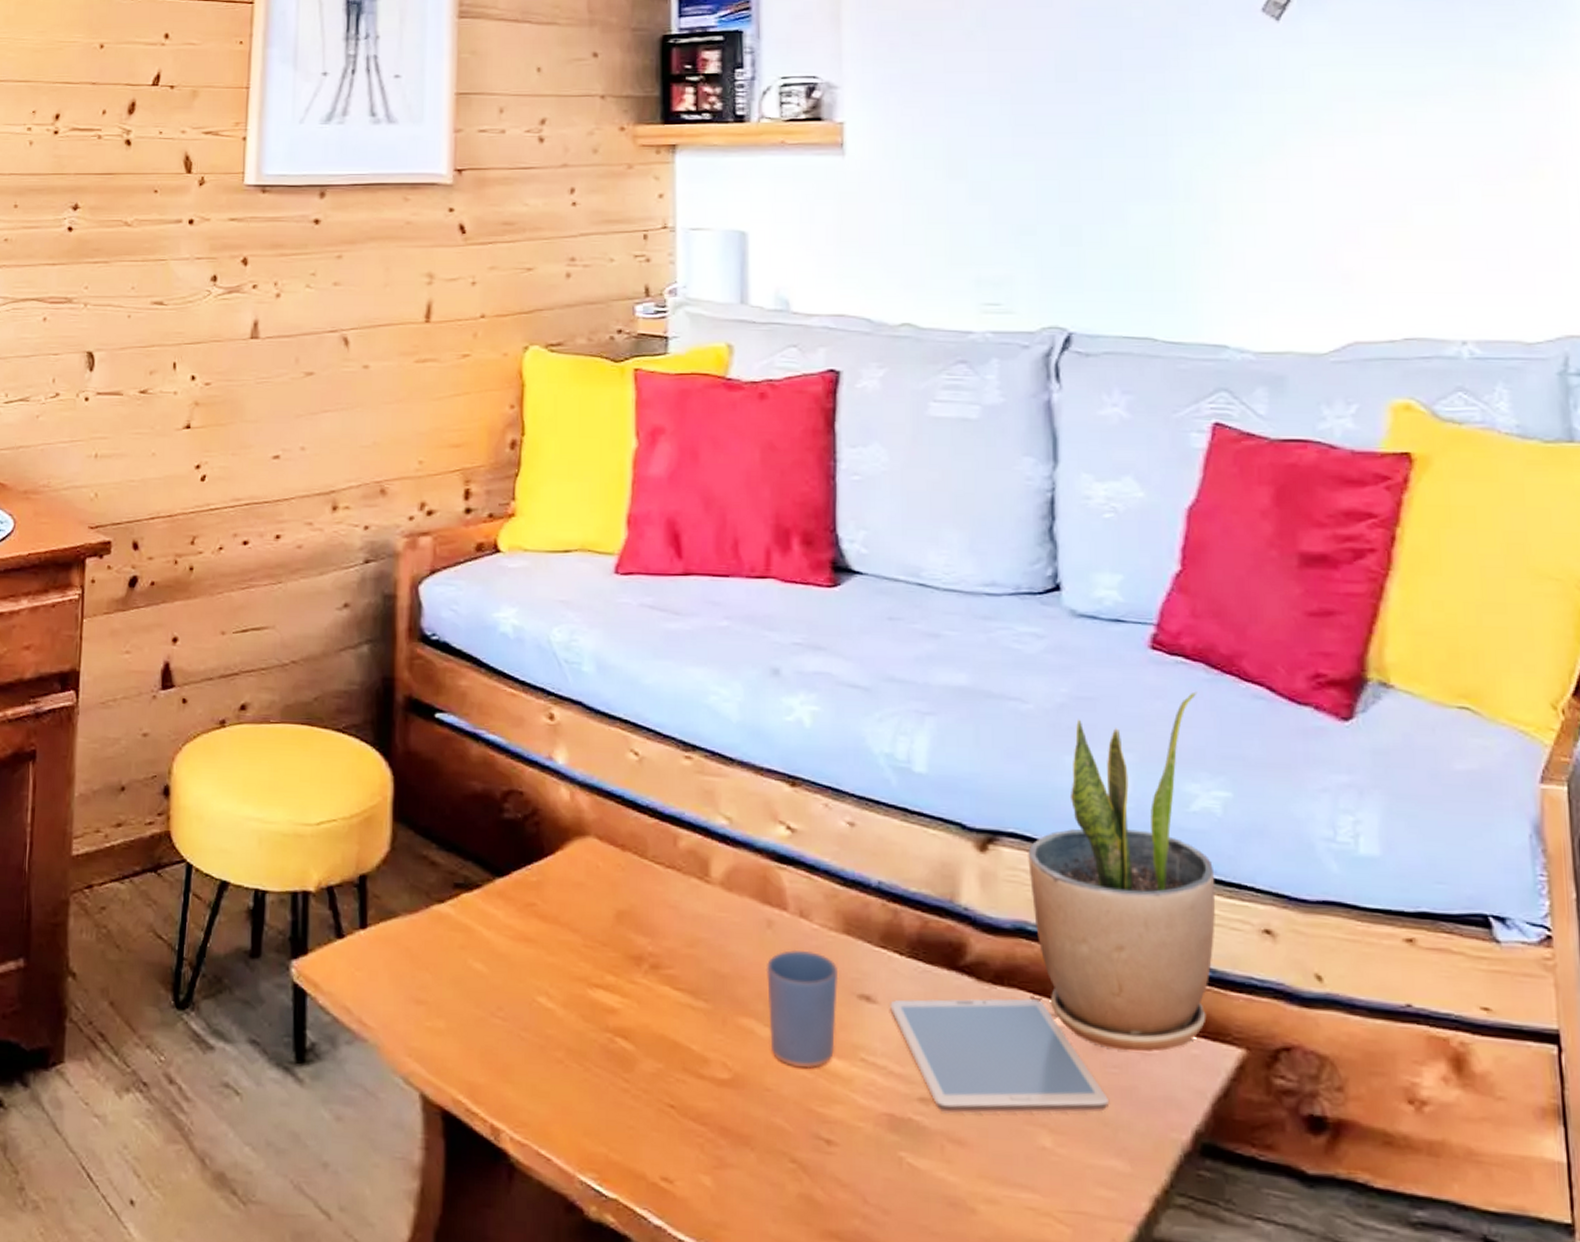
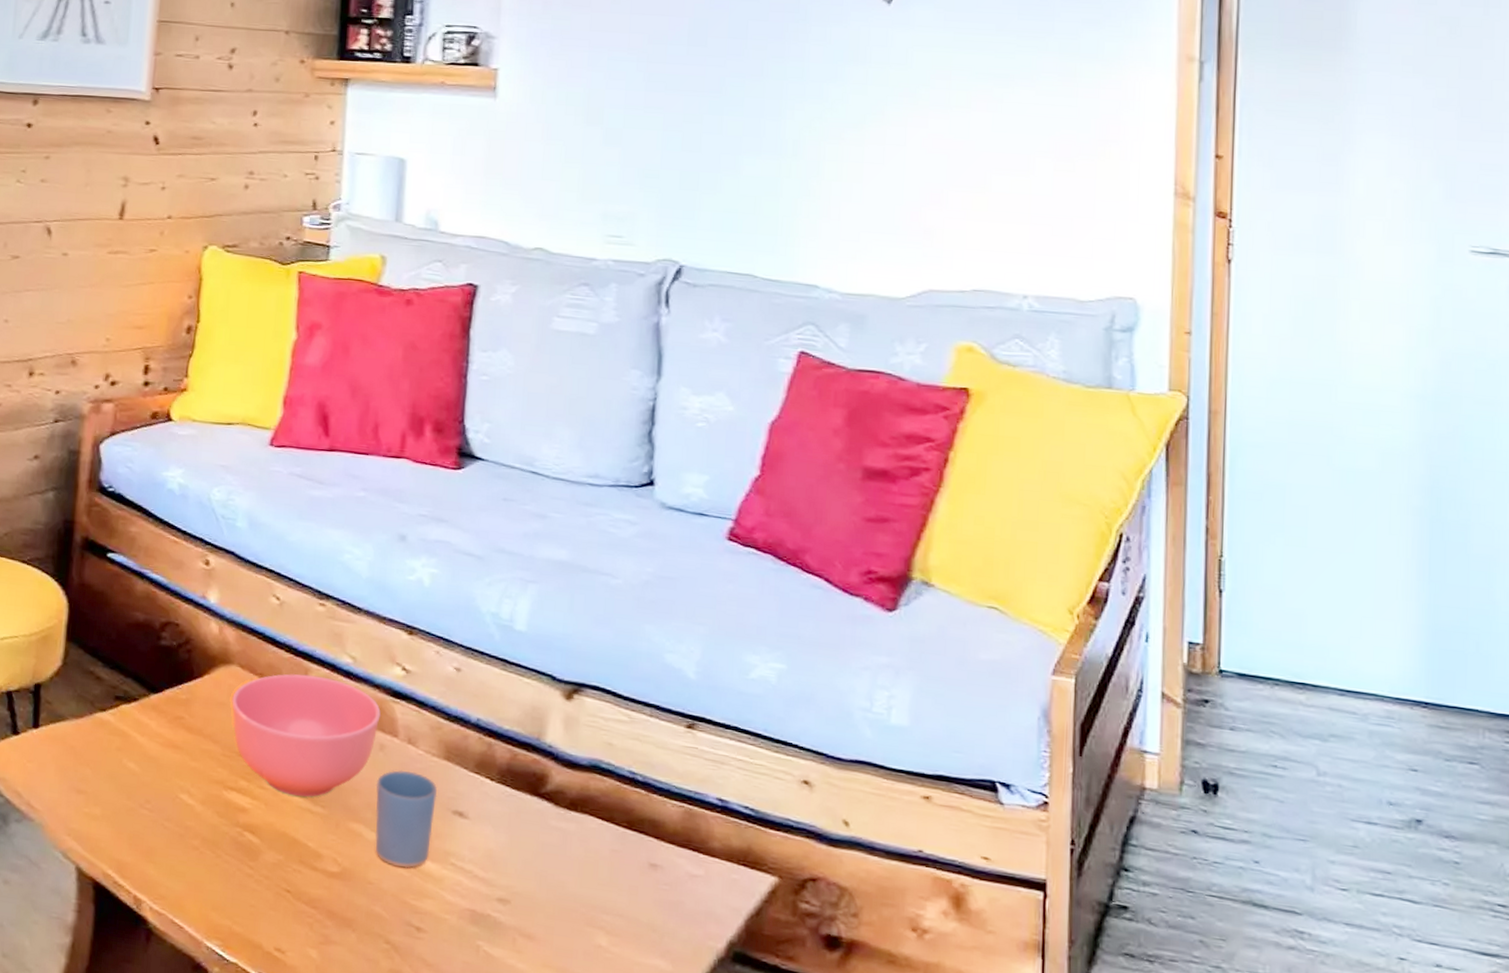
bowl: none [591,842,765,991] -> present [232,673,381,797]
tablet: present [890,998,1110,1115] -> none [479,817,659,921]
potted plant: present [1028,691,1216,1052] -> none [606,578,765,874]

